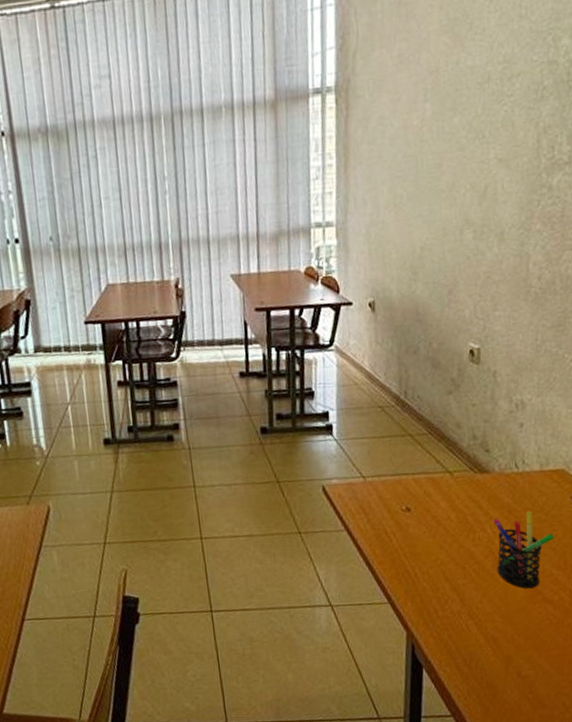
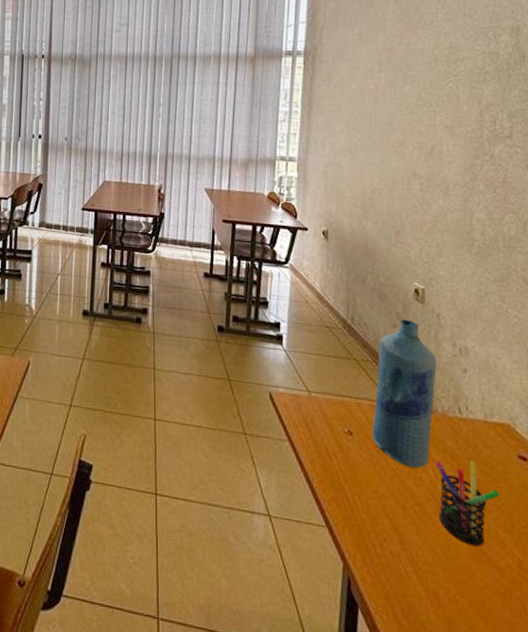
bottle: none [430,383,494,530] -> present [372,319,437,468]

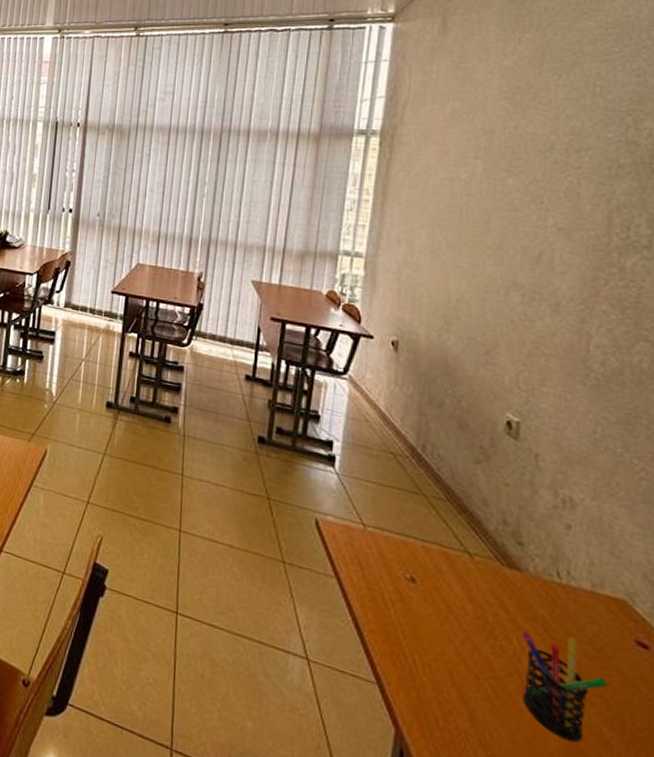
bottle: present [372,319,437,468] -> none [441,455,531,636]

